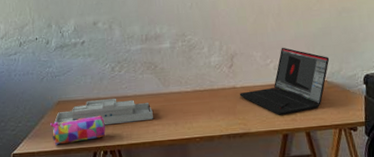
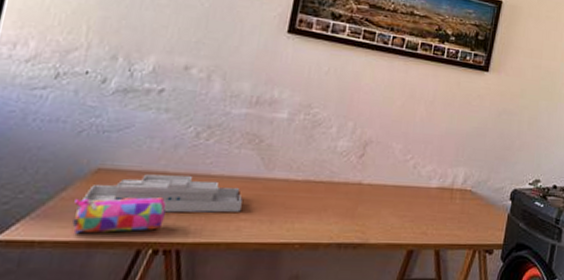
laptop: present [239,47,330,115] -> none [364,142,479,226]

